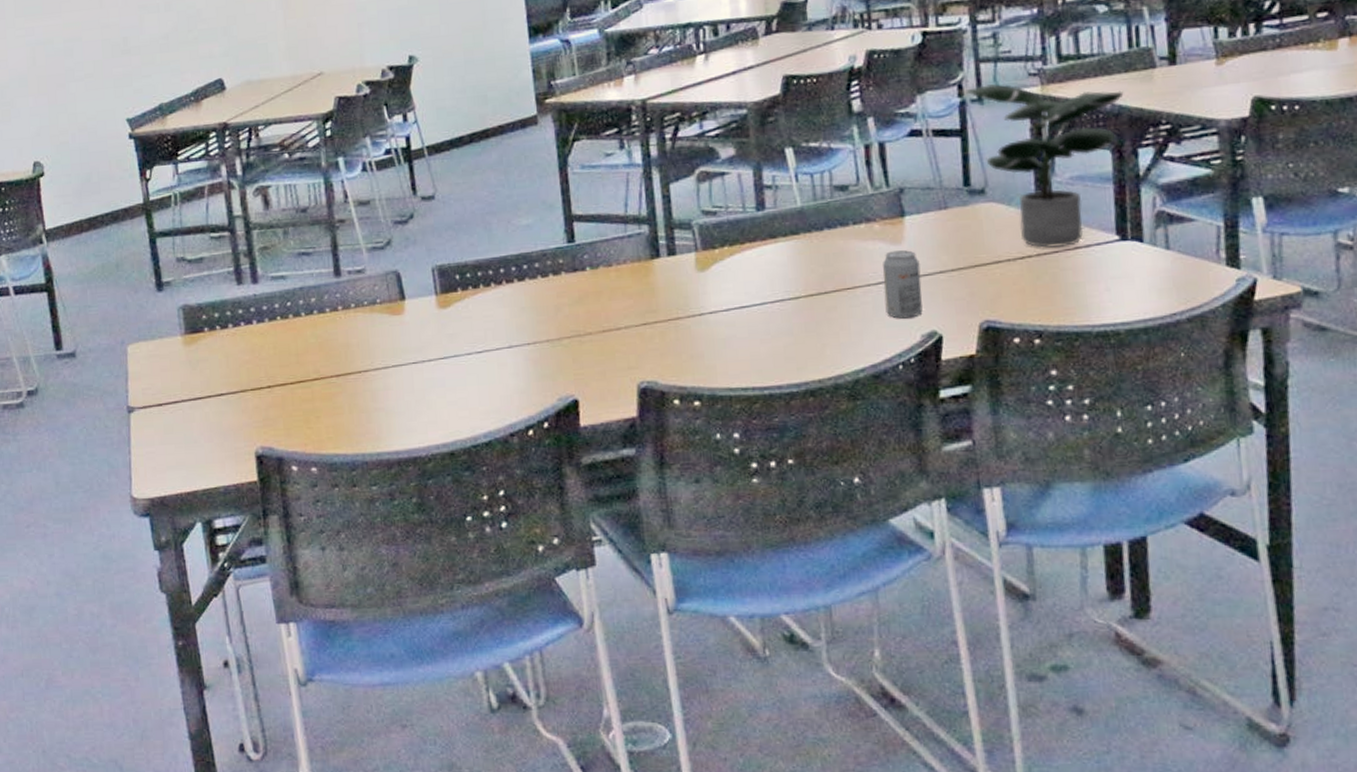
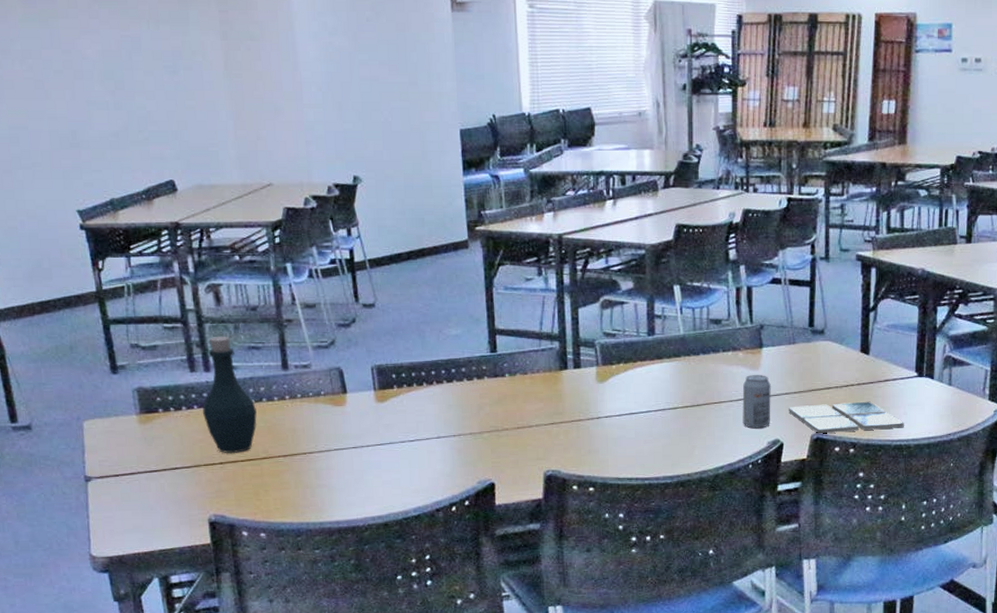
bottle: none [250,243,308,376] -> present [202,337,257,454]
drink coaster: none [944,276,1108,322] -> present [788,401,904,434]
potted plant: present [963,84,1124,248] -> none [815,246,932,379]

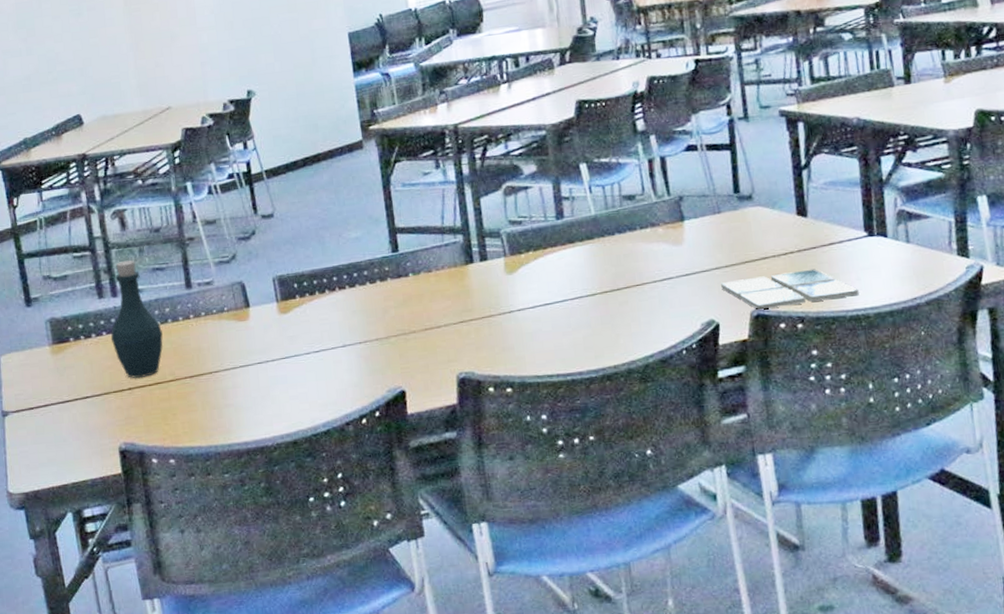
beverage can: present [742,375,771,429] -> none [666,250,702,310]

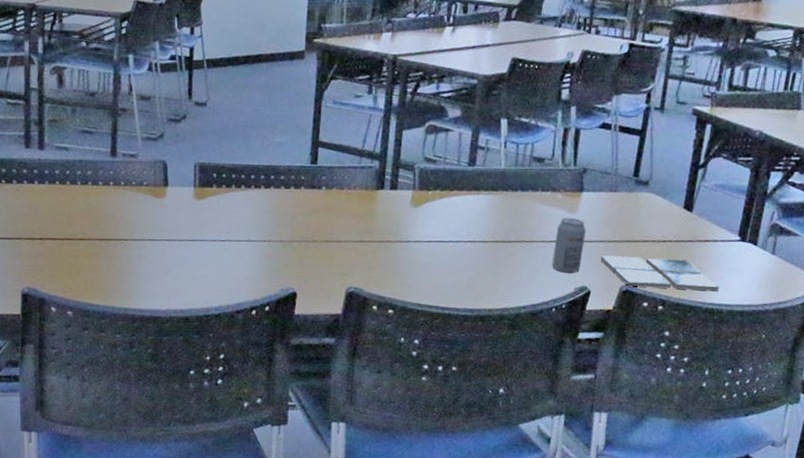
bottle: present [111,260,163,379] -> none [31,117,81,232]
beverage can: none [666,250,702,310] -> present [552,218,586,273]

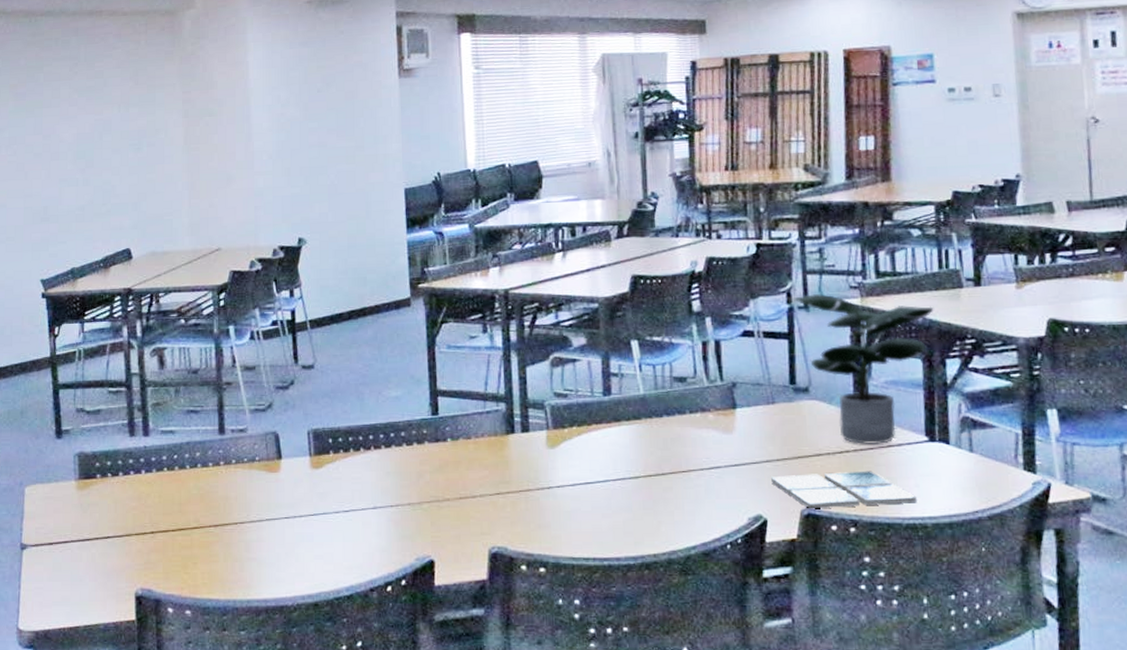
beverage can: present [552,218,586,273] -> none [715,439,750,502]
potted plant: none [650,97,772,238] -> present [791,294,934,444]

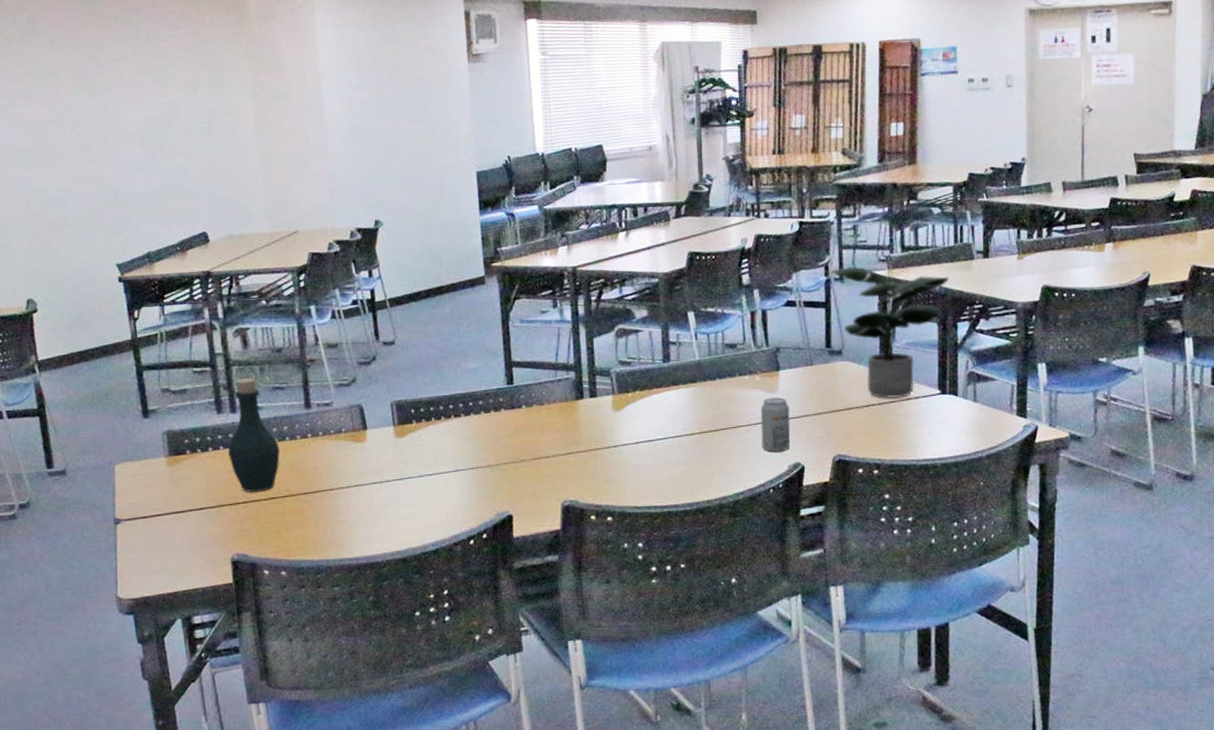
bottle: none [139,400,191,523] -> present [228,378,280,493]
beverage can: none [715,439,750,502] -> present [760,397,791,452]
drink coaster: present [770,470,917,509] -> none [808,421,929,456]

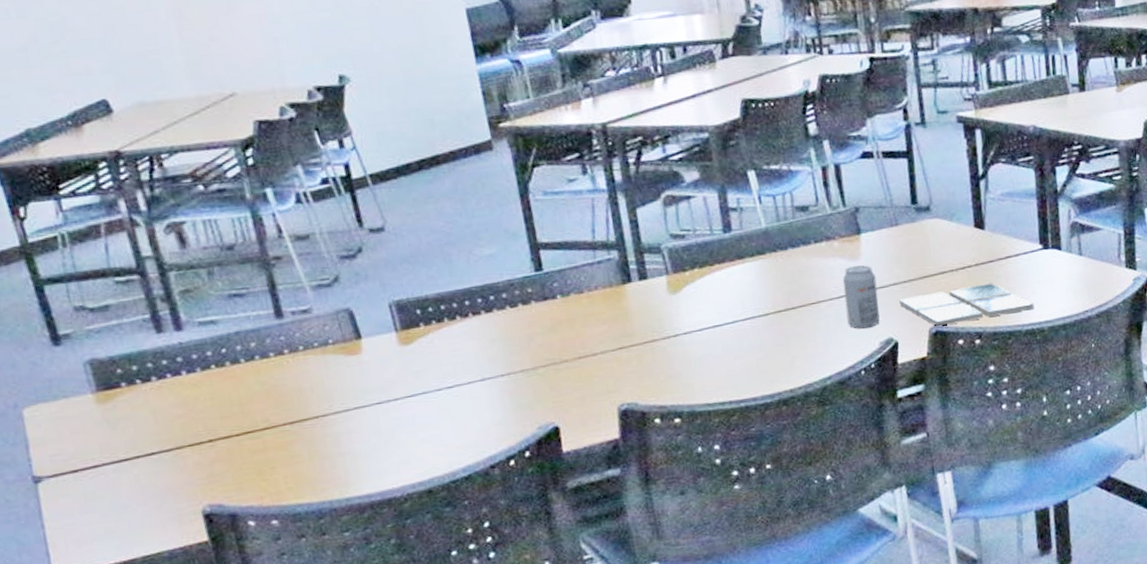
bottle: present [228,378,280,493] -> none [177,285,251,428]
drink coaster: none [808,421,929,456] -> present [898,283,1034,327]
potted plant: present [829,267,949,398] -> none [908,108,1044,259]

